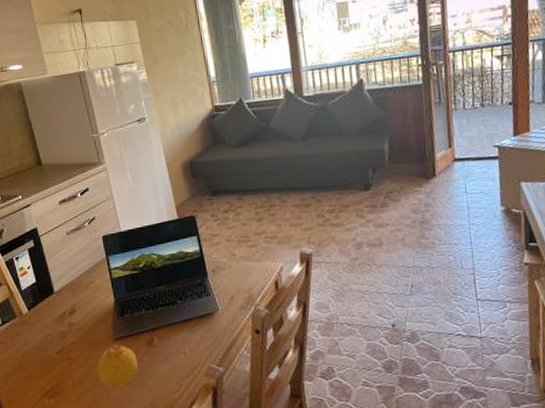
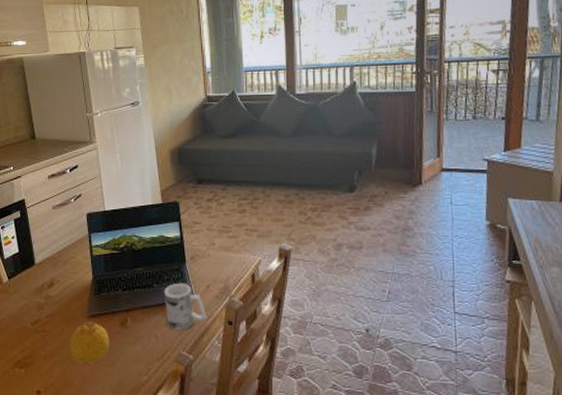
mug: none [188,296,234,345] -> present [164,283,207,331]

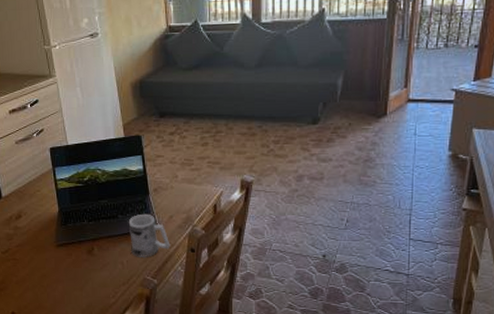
fruit: present [69,322,109,365] -> none [39,250,78,289]

